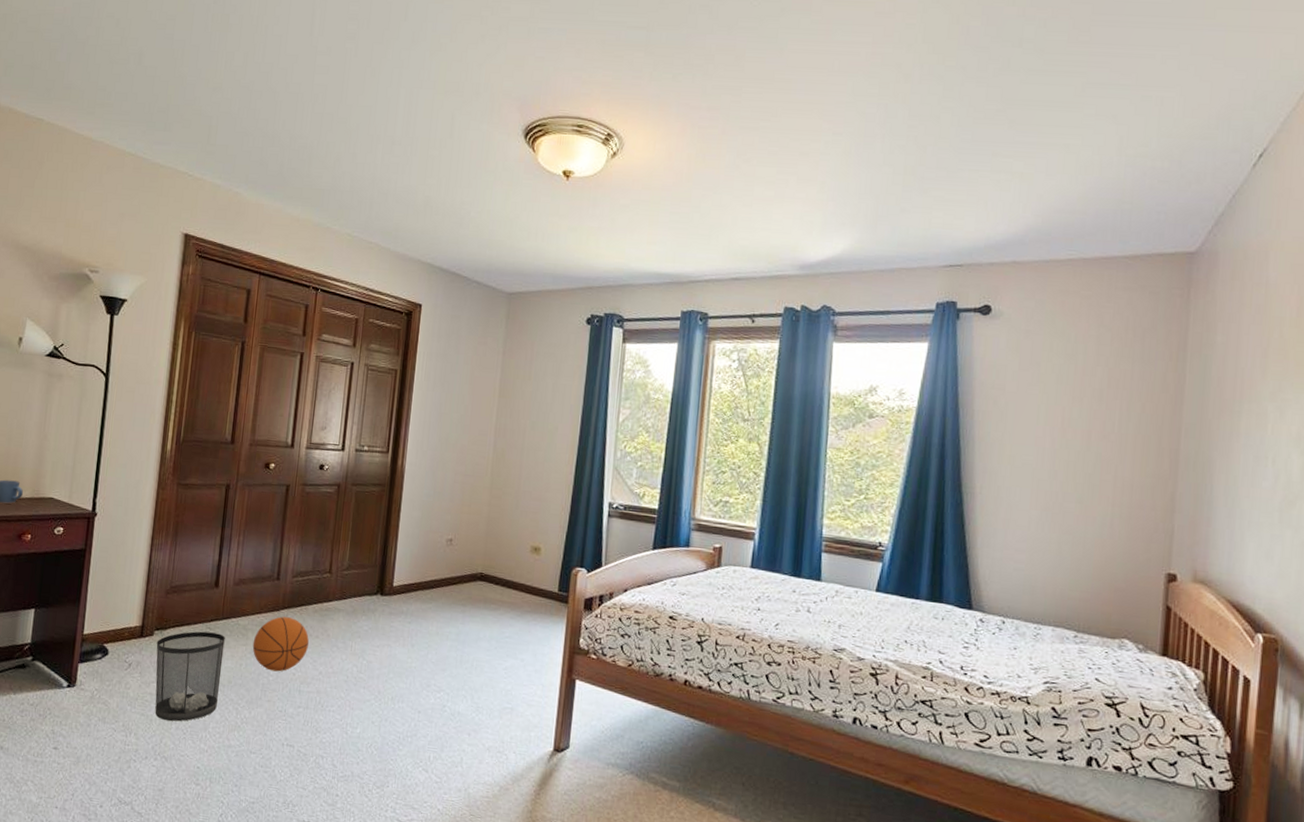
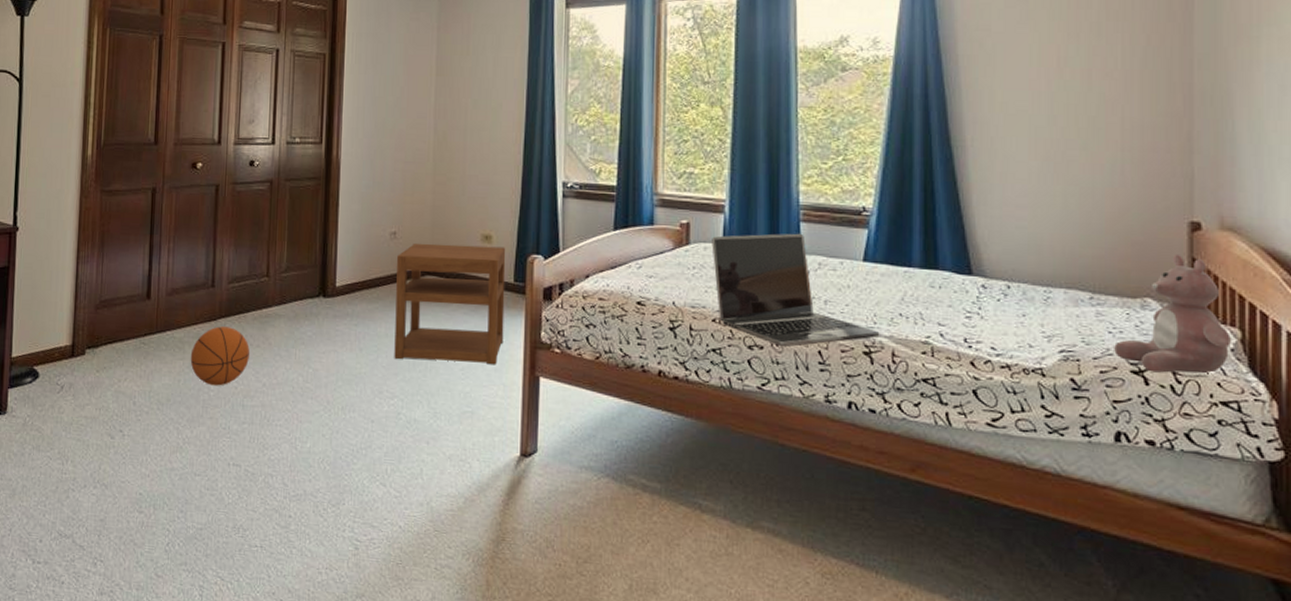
waste bin: present [155,631,225,722] -> none [88,347,161,446]
nightstand: none [443,550,553,667] -> present [394,243,506,365]
laptop: none [740,560,886,666] -> present [712,233,880,348]
stuffed animal: none [1092,601,1195,710] -> present [1114,253,1231,374]

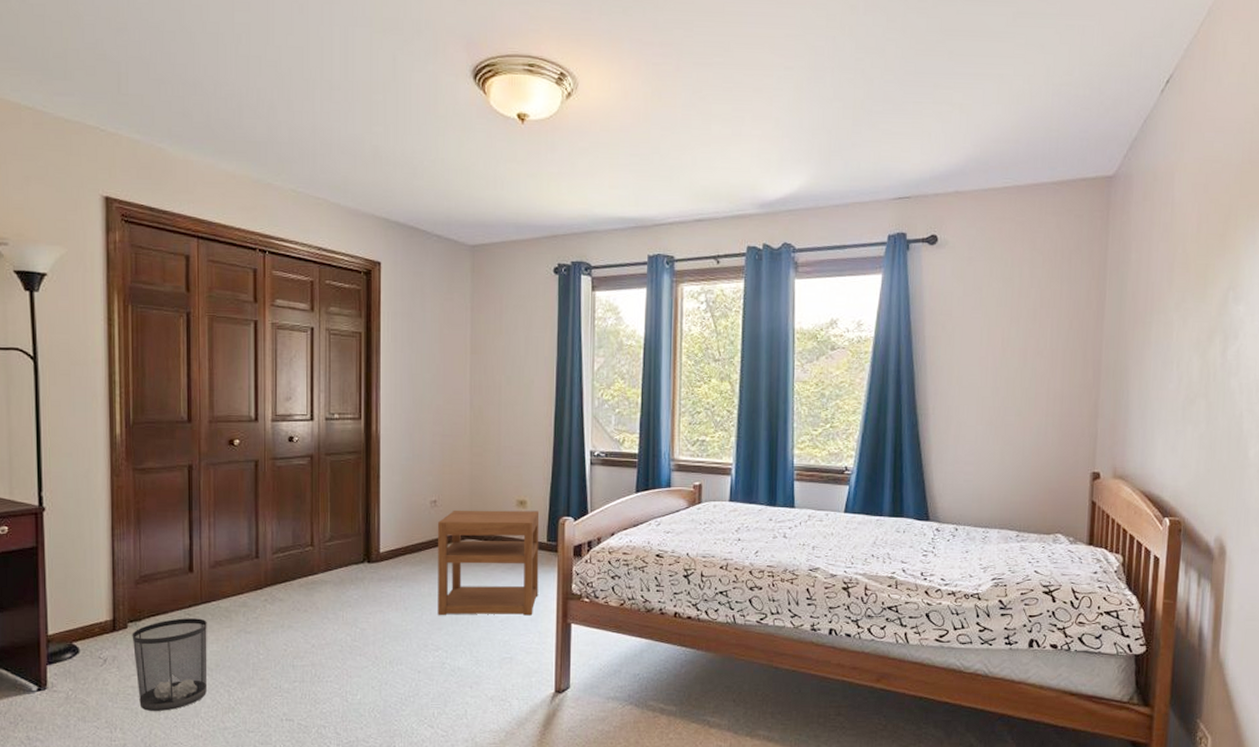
waste bin: none [88,347,161,446] -> present [132,618,207,711]
basketball: present [190,326,250,386] -> none [237,594,297,650]
laptop: present [712,233,880,348] -> none [720,490,856,587]
stuffed animal: present [1114,253,1231,374] -> none [1032,498,1115,592]

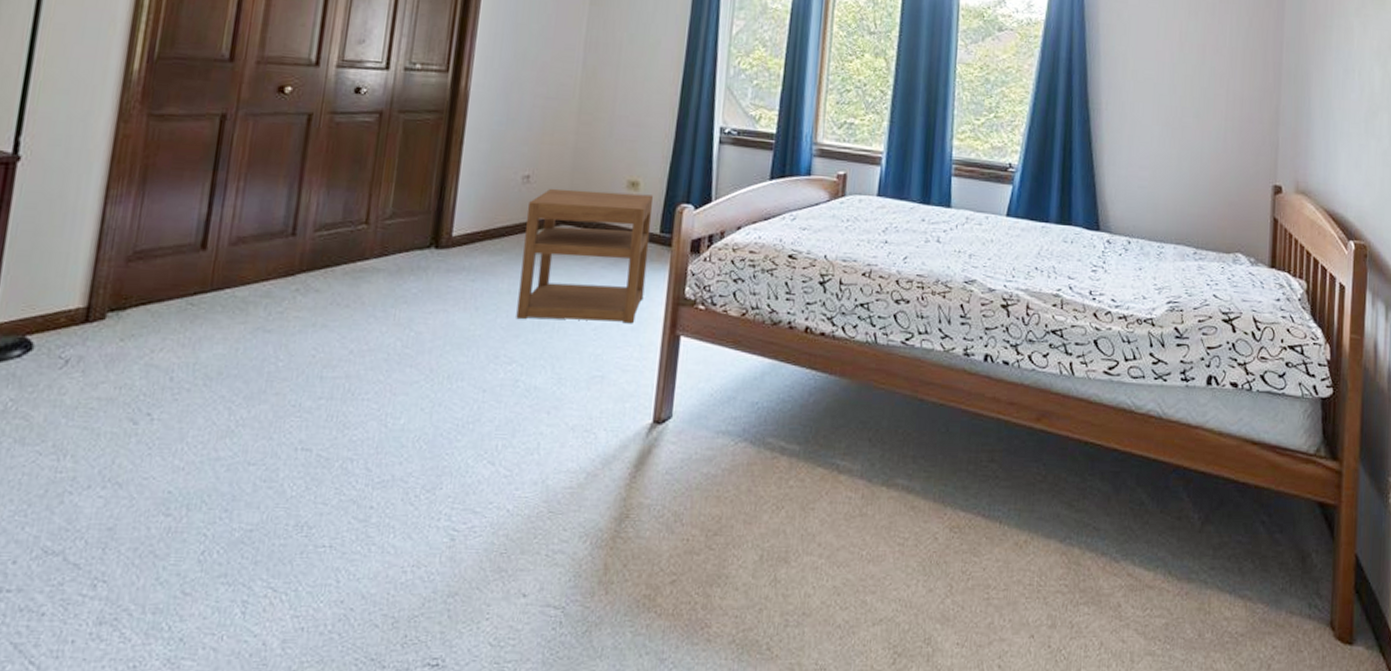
waste bin: present [132,618,207,711] -> none [104,309,215,433]

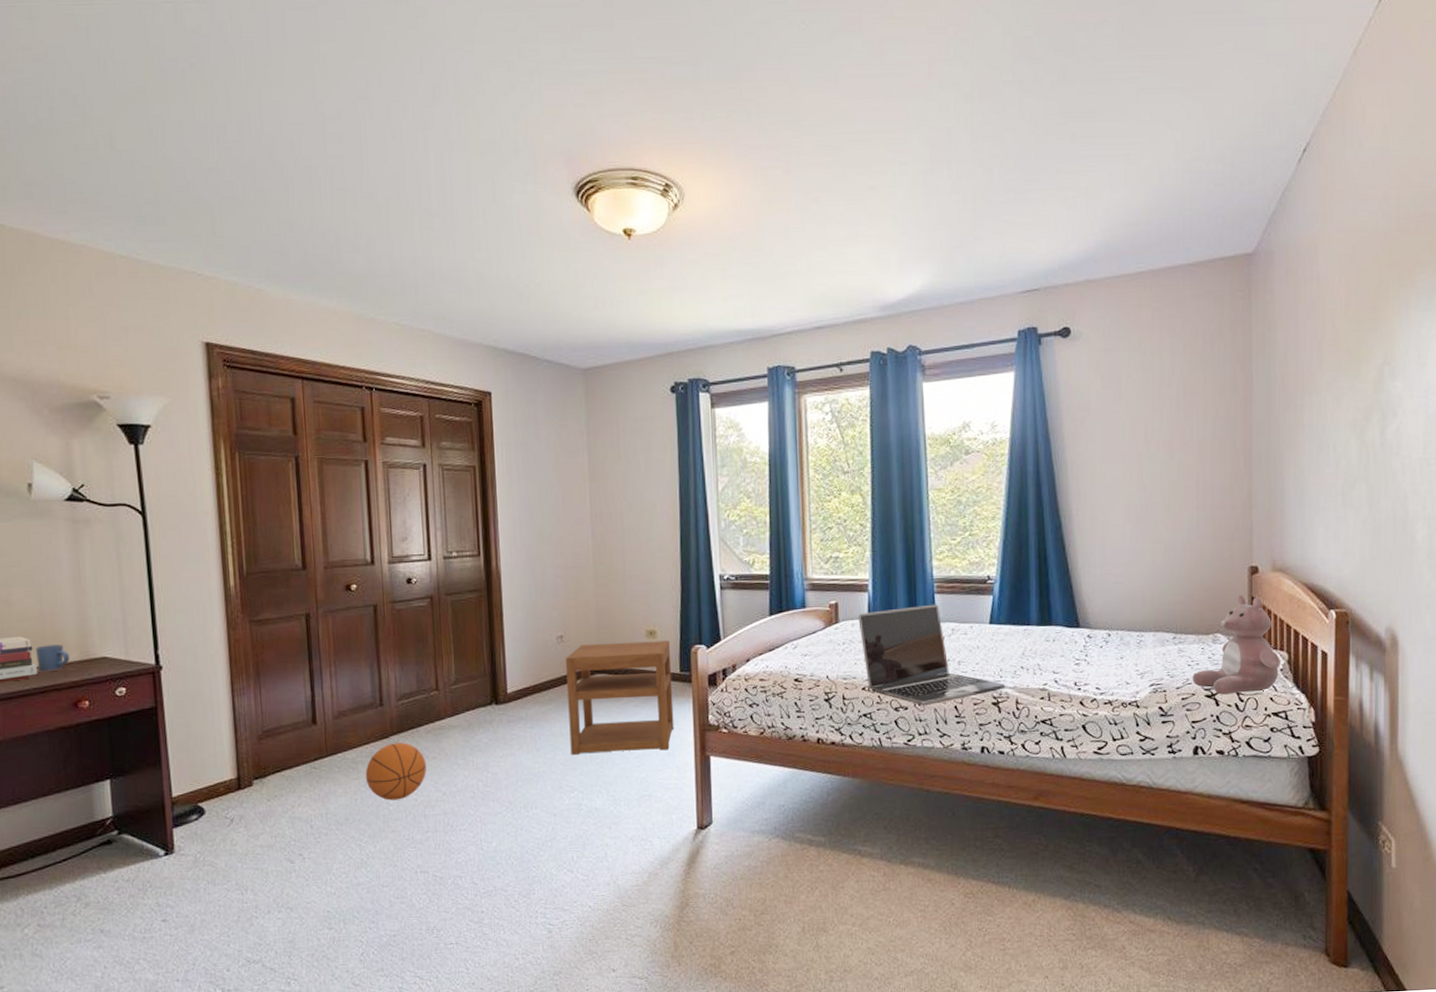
basketball: none [254,283,336,355] -> present [365,743,426,801]
laptop: none [866,187,1017,302] -> present [858,604,1006,706]
stuffed animal: none [1210,213,1299,321] -> present [1192,594,1280,695]

